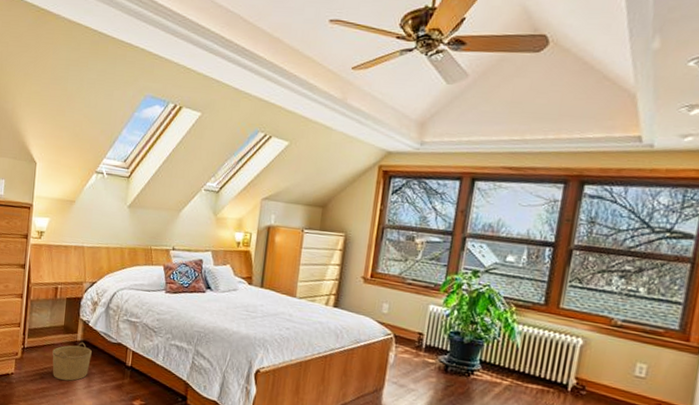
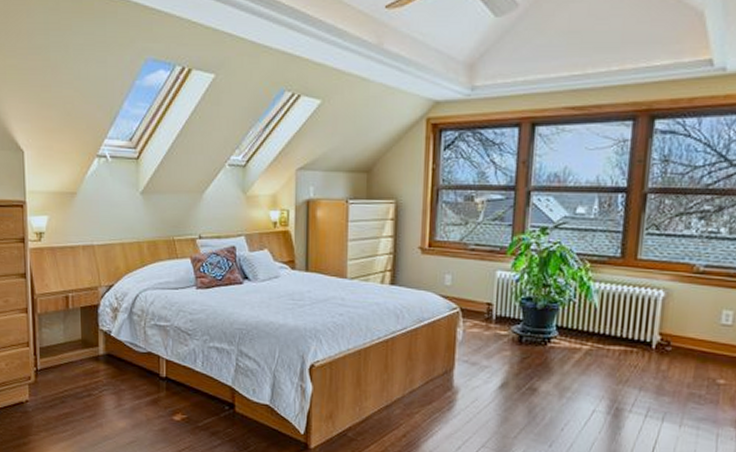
basket: present [52,342,92,381] -> none [72,355,118,403]

